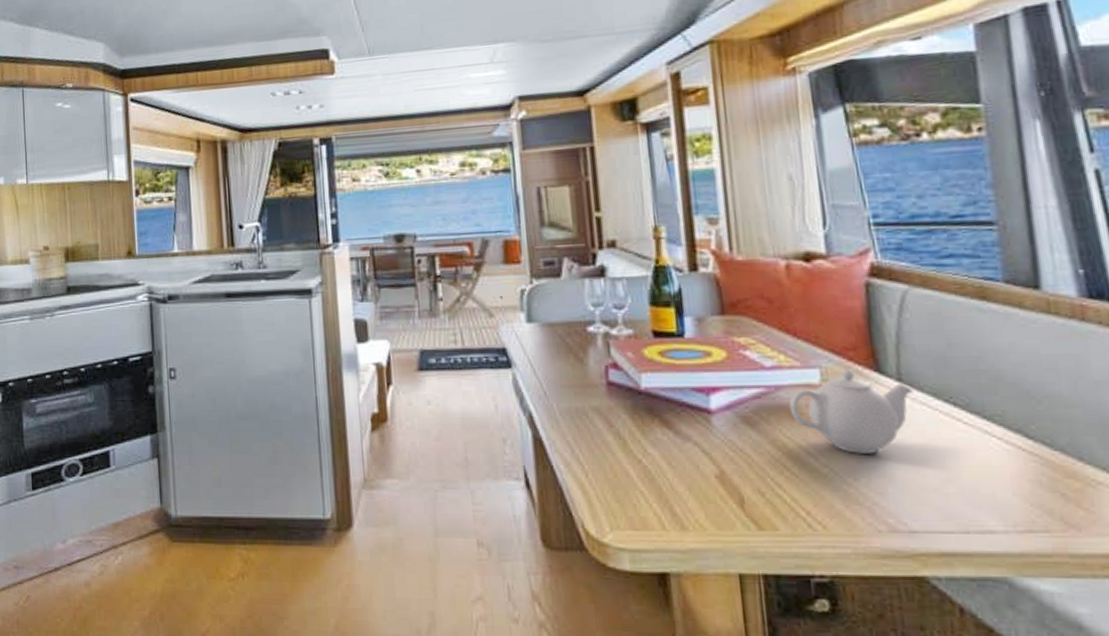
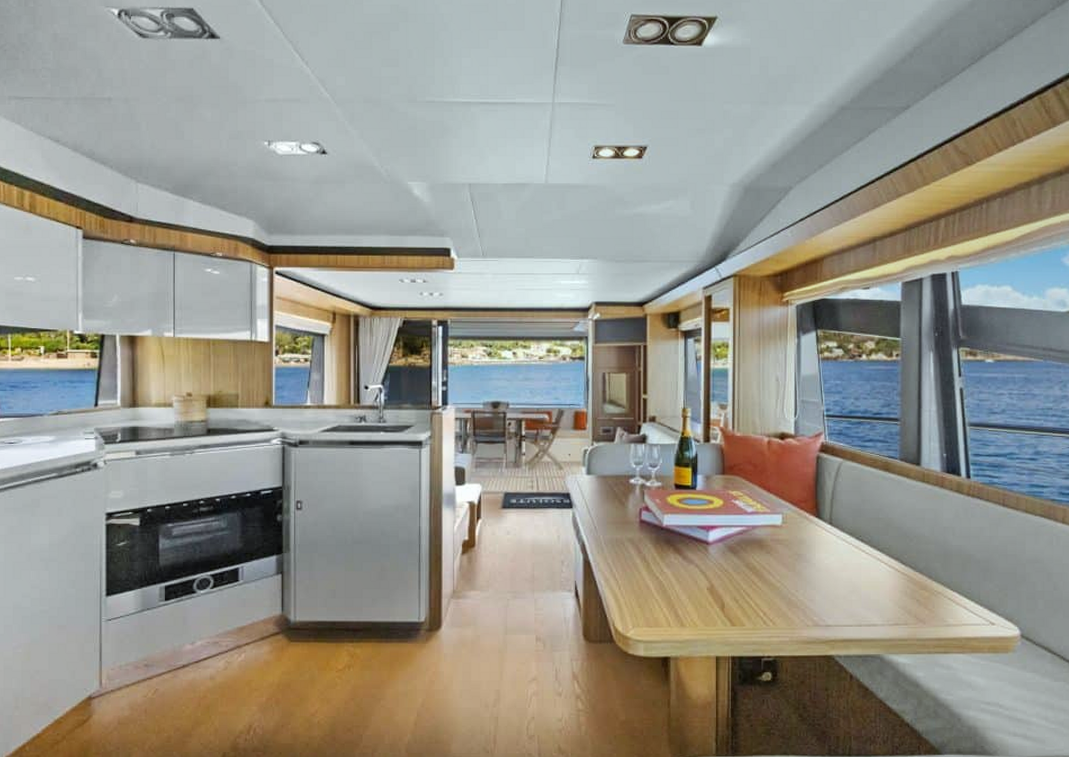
teapot: present [788,369,914,454] -> none [760,515,838,573]

